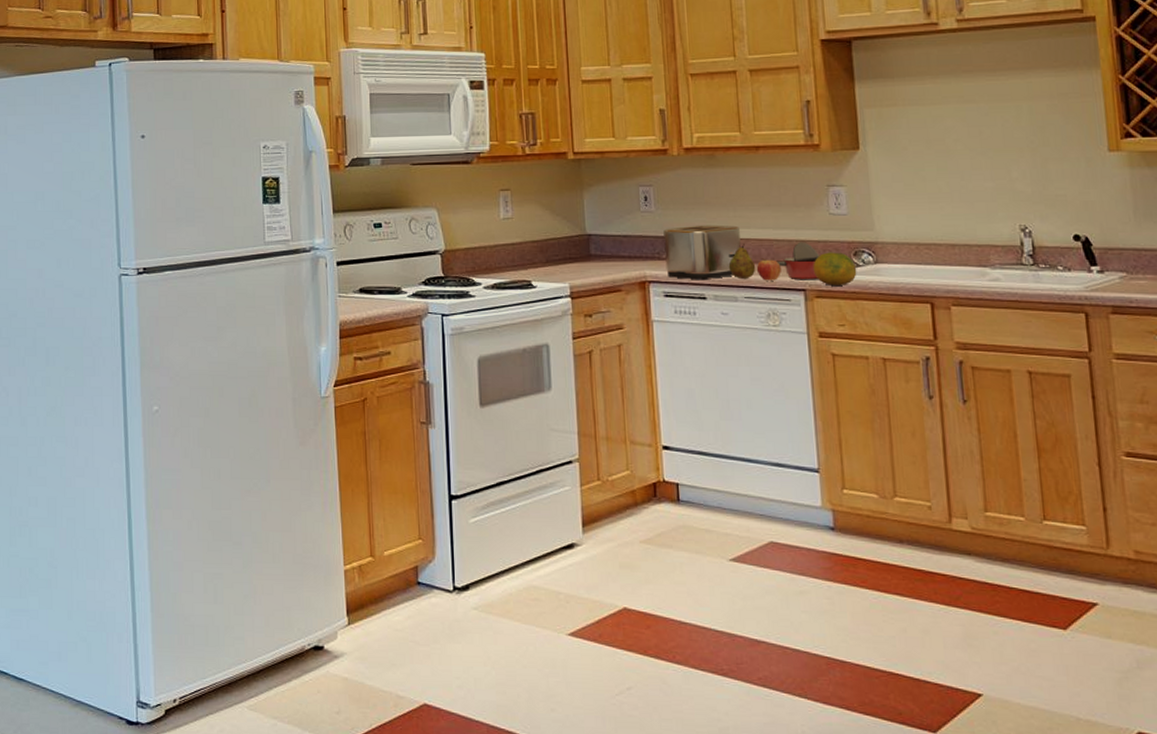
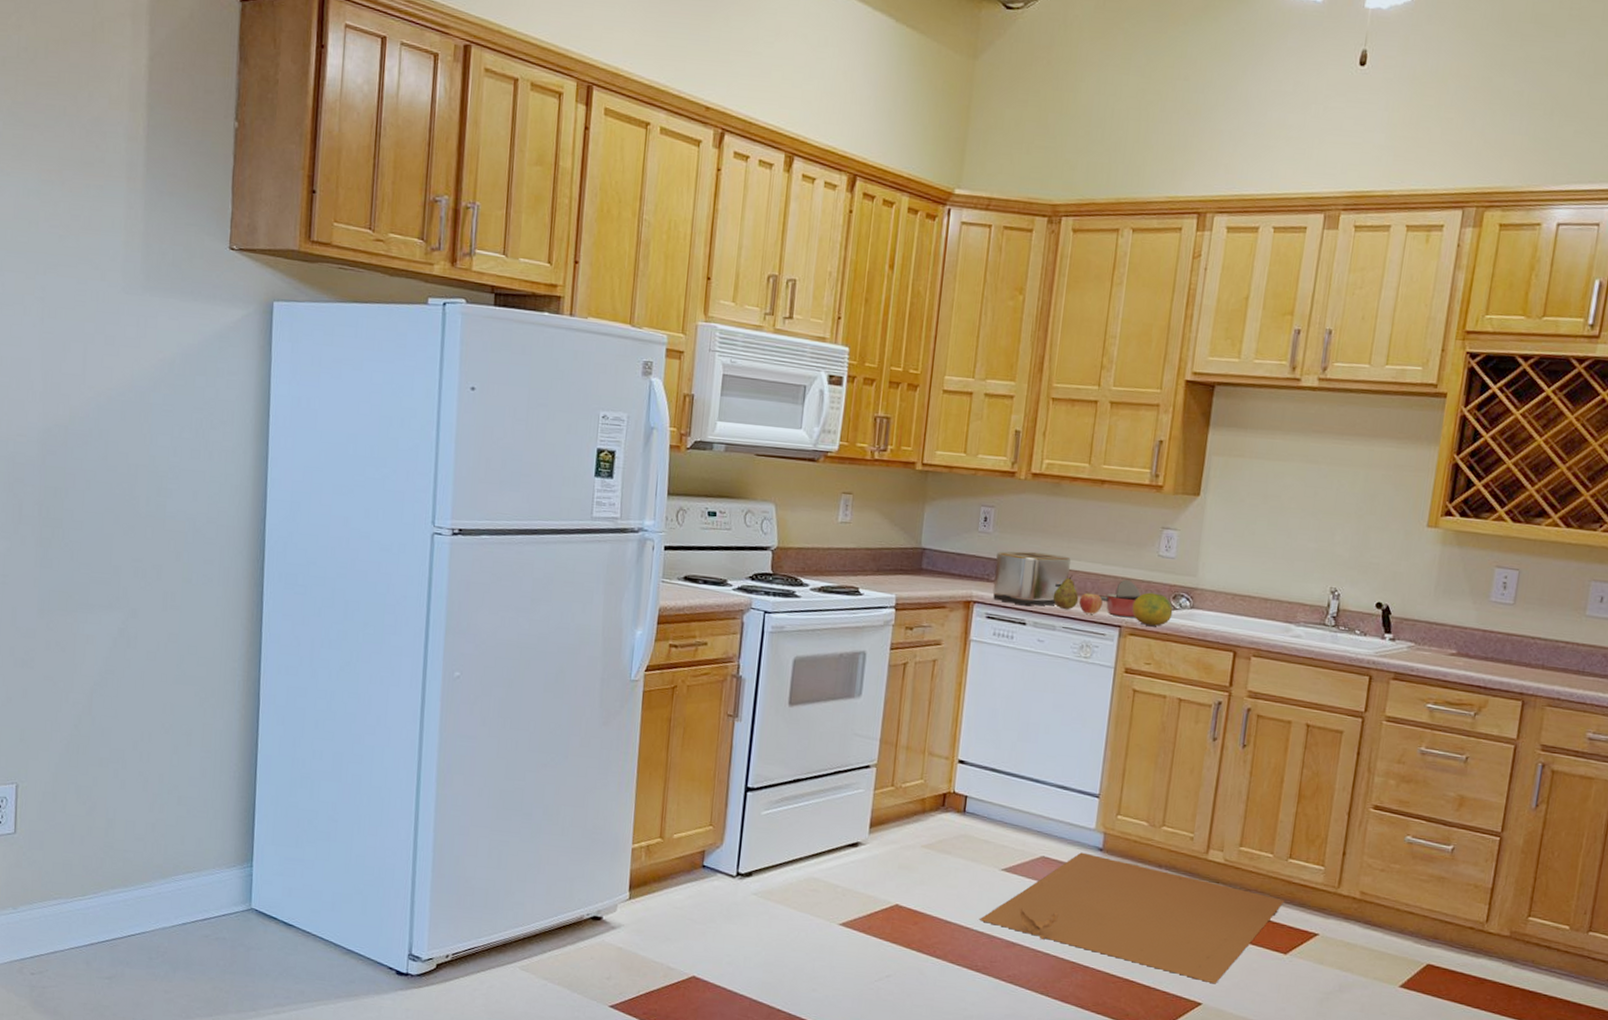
door mat: none [715,533,1050,671] -> present [979,852,1285,984]

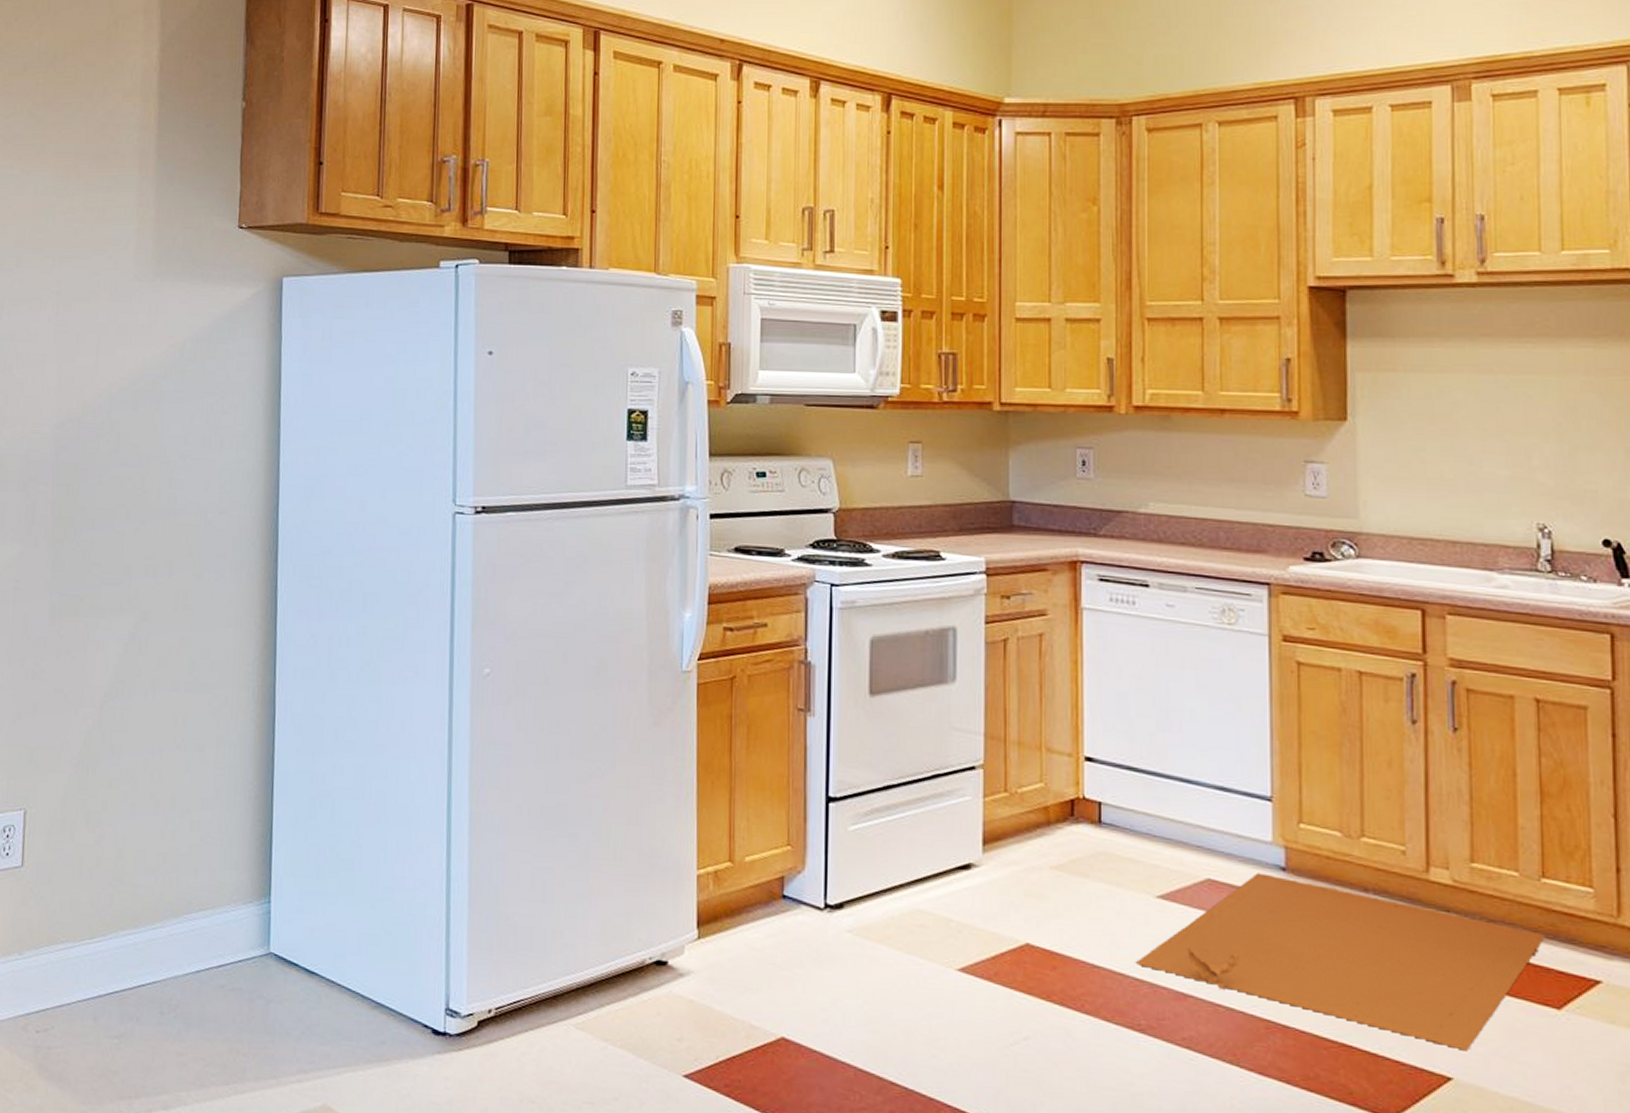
toaster: present [992,551,1071,606] -> none [1103,498,1195,564]
fruit: present [1053,575,1079,610] -> none [1178,524,1212,567]
fruit: present [1079,591,1103,614] -> none [1212,543,1242,570]
saucepan: present [1099,579,1141,618] -> none [1237,526,1289,573]
fruit: present [1132,592,1173,626] -> none [1281,540,1334,582]

